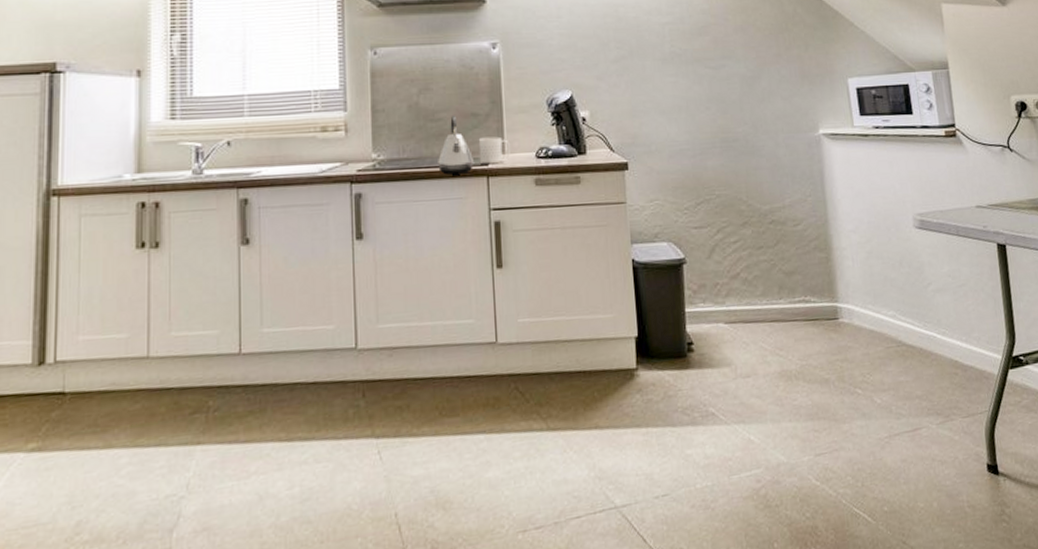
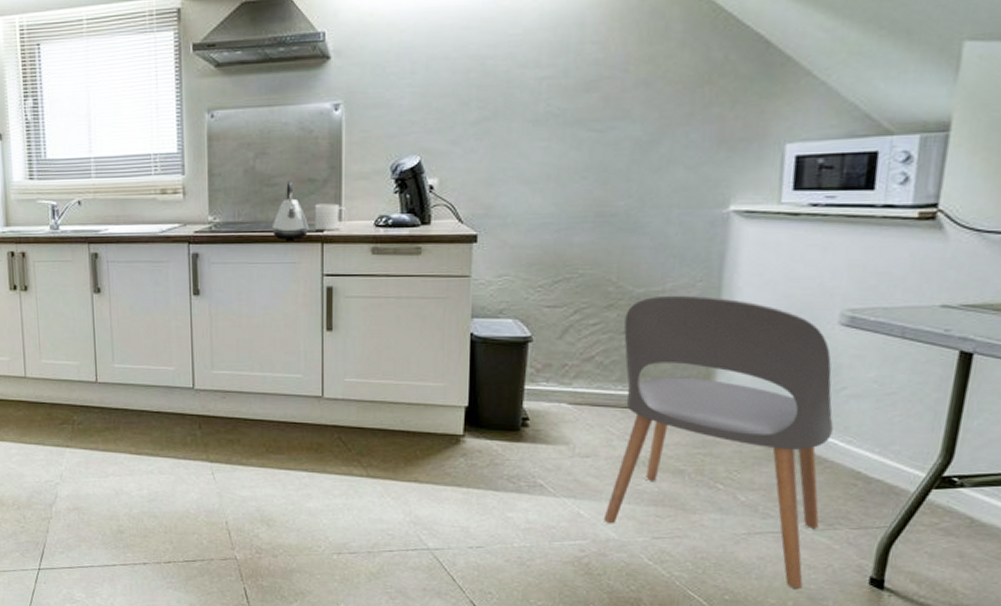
chair: none [758,209,941,488] -> present [603,295,833,589]

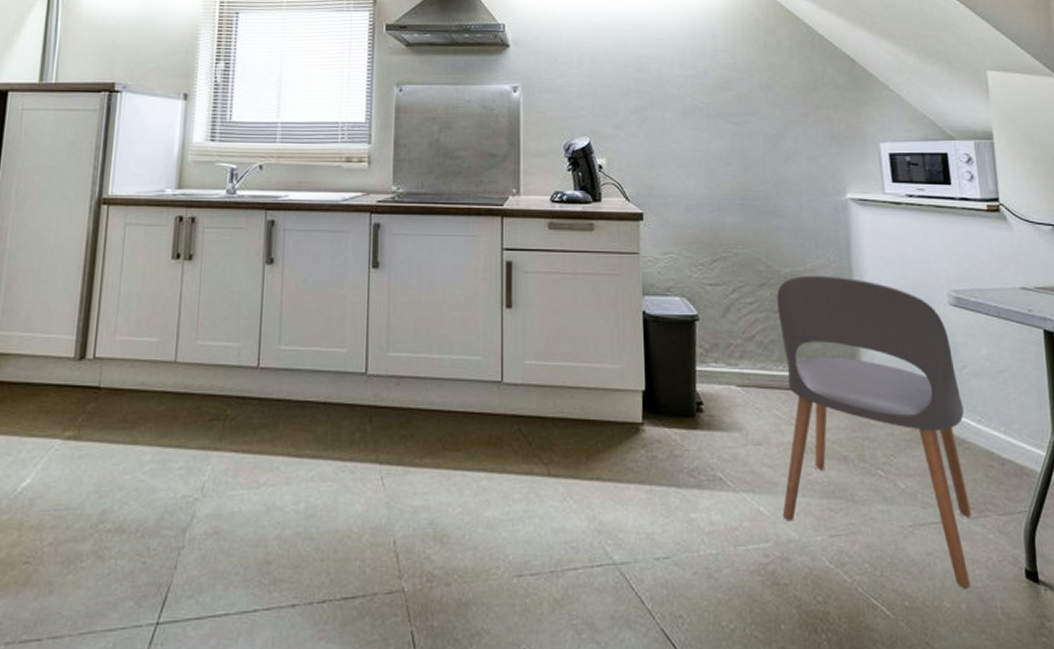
kettle: present [271,180,310,240] -> none [453,154,490,212]
mug: present [314,203,347,231] -> none [494,178,525,205]

